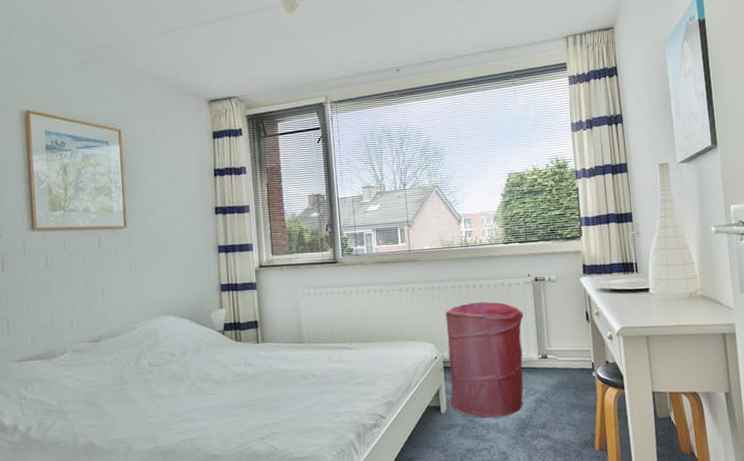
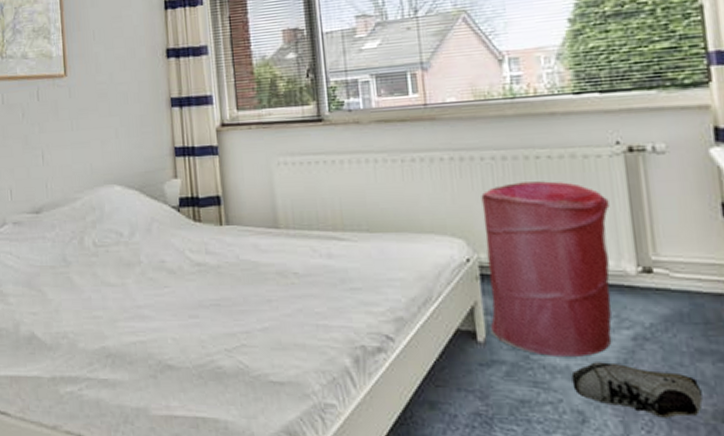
shoe: none [499,418,573,450] -> present [571,362,703,418]

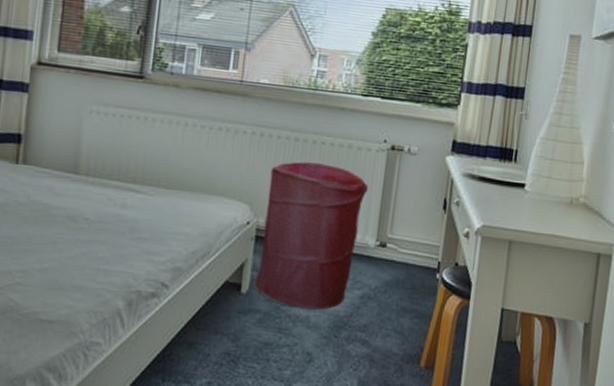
shoe: present [571,362,703,418] -> none [308,314,399,359]

